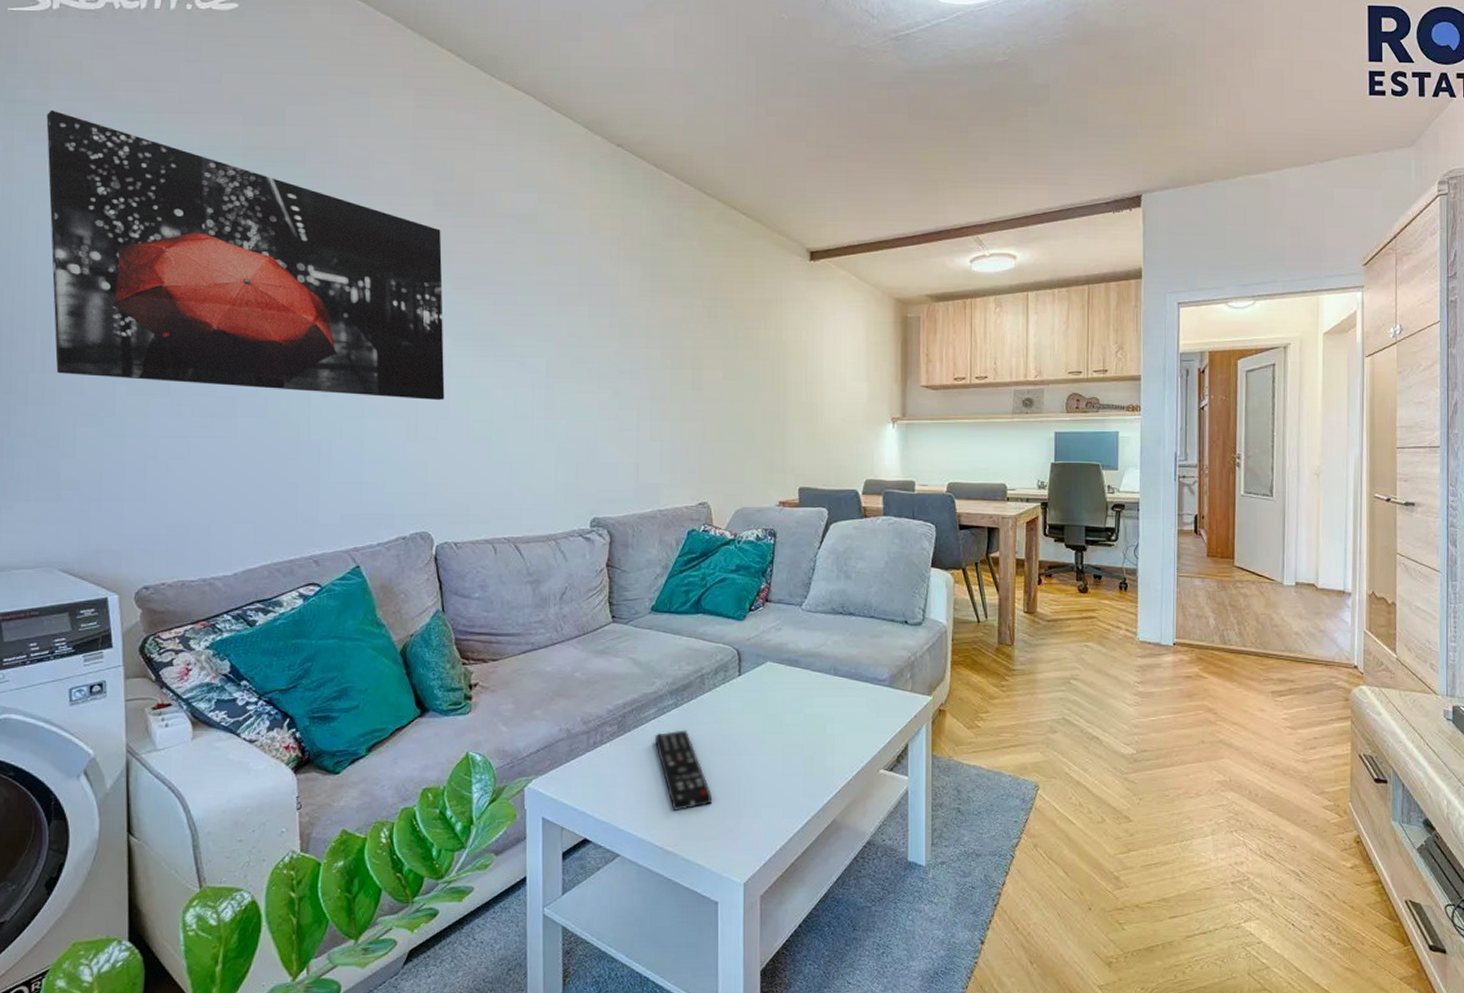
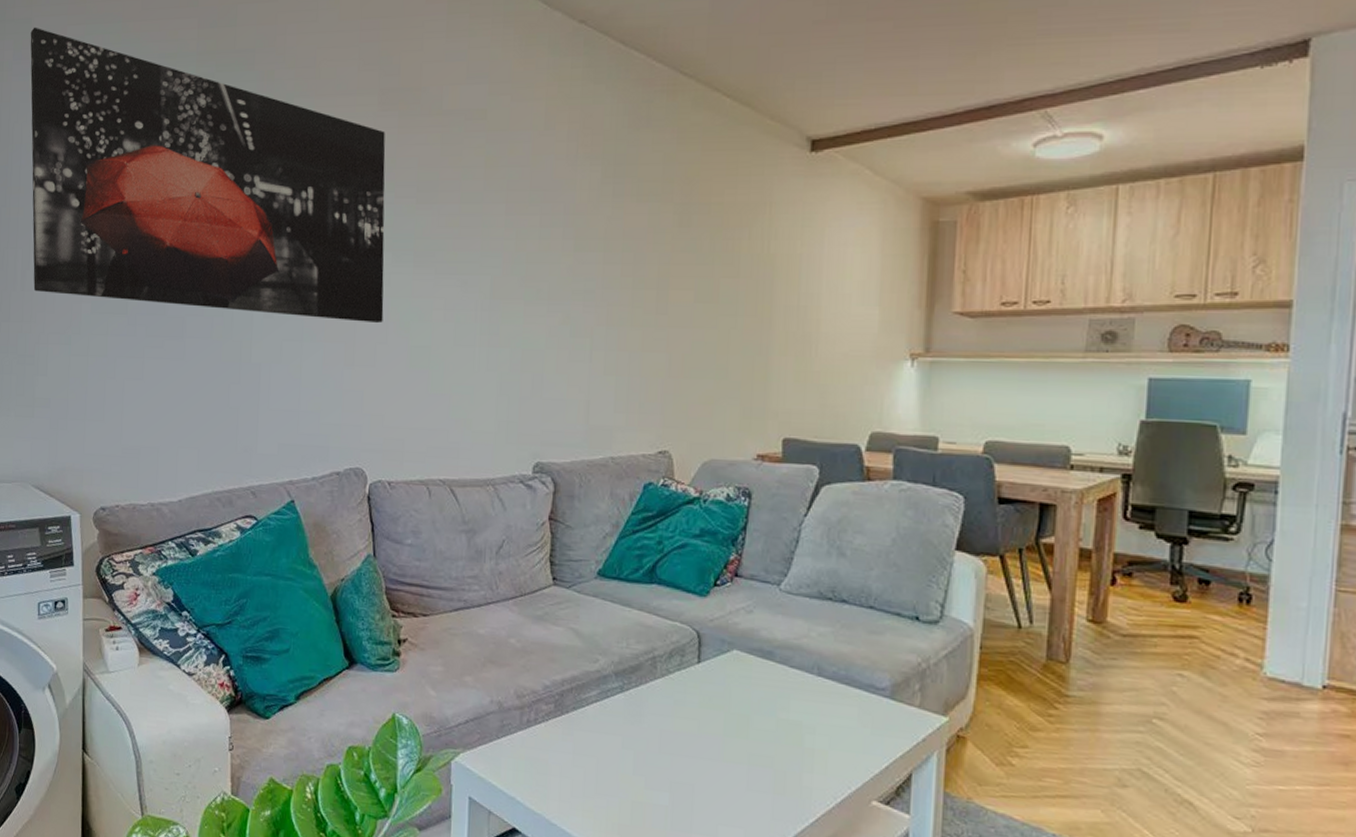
remote control: present [654,730,712,812] -> none [595,718,659,814]

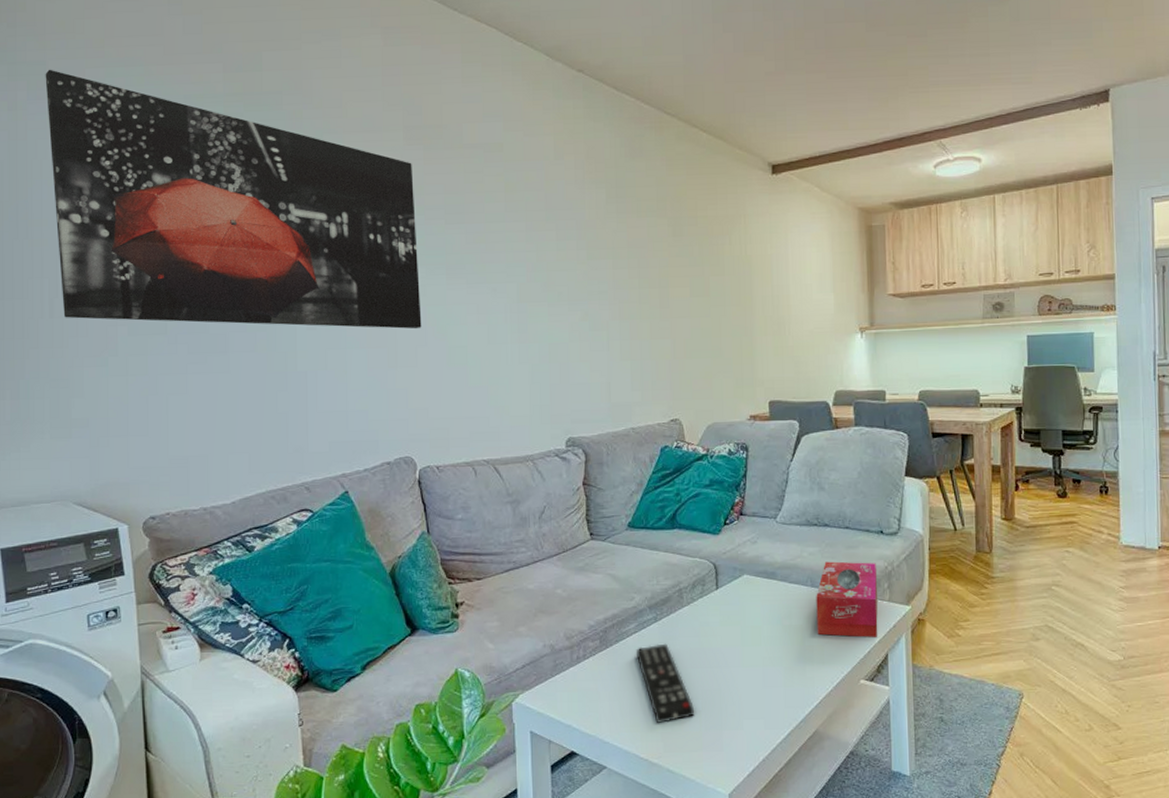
remote control: none [595,718,659,814] -> present [635,643,694,724]
tissue box: none [821,646,907,751] -> present [816,561,878,638]

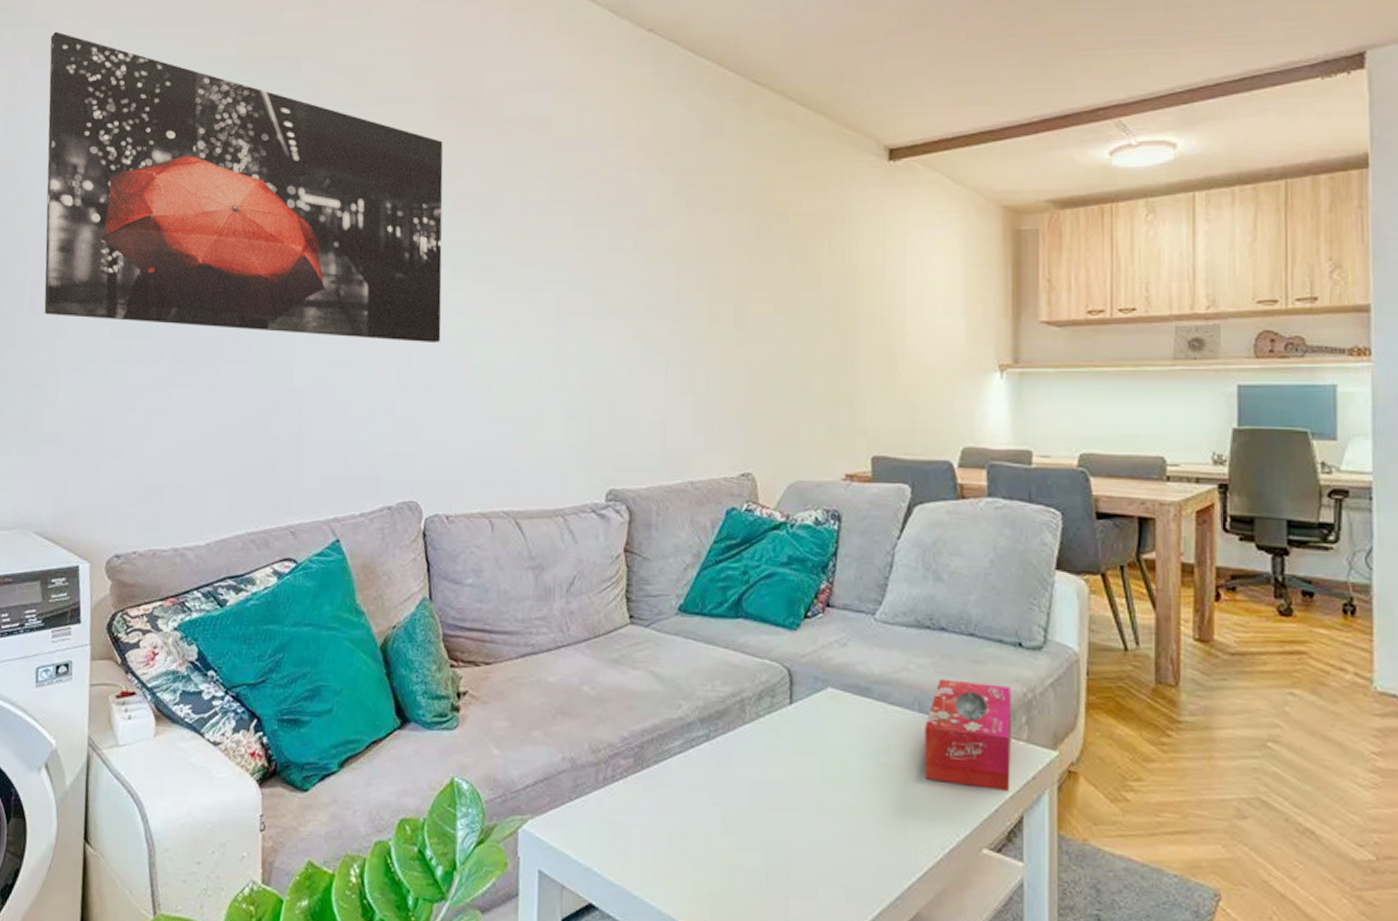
remote control: present [635,643,694,724] -> none [679,770,752,880]

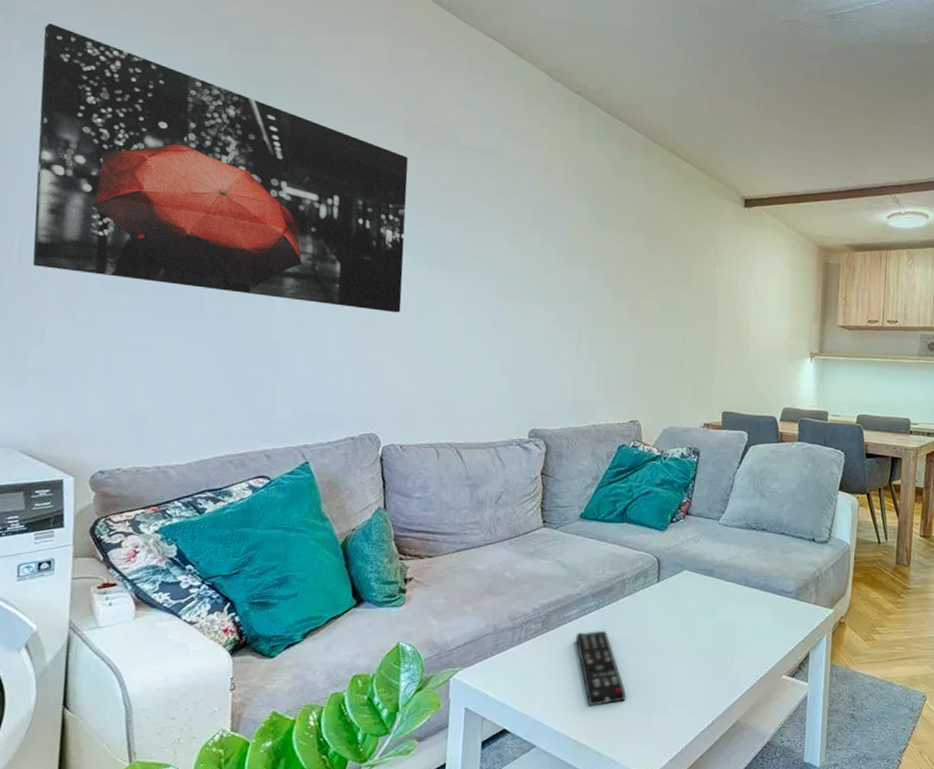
remote control: none [679,770,752,880] -> present [575,630,626,707]
tissue box: present [924,679,1012,791] -> none [747,563,807,636]

